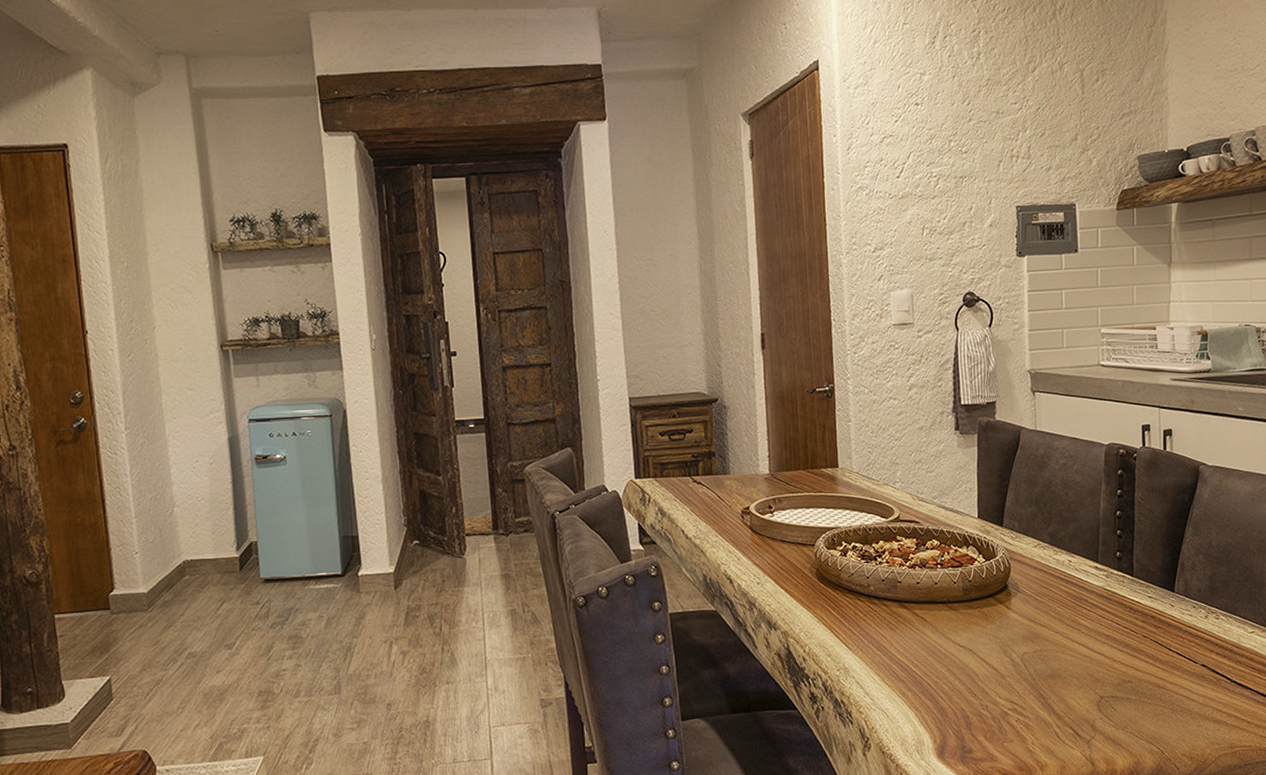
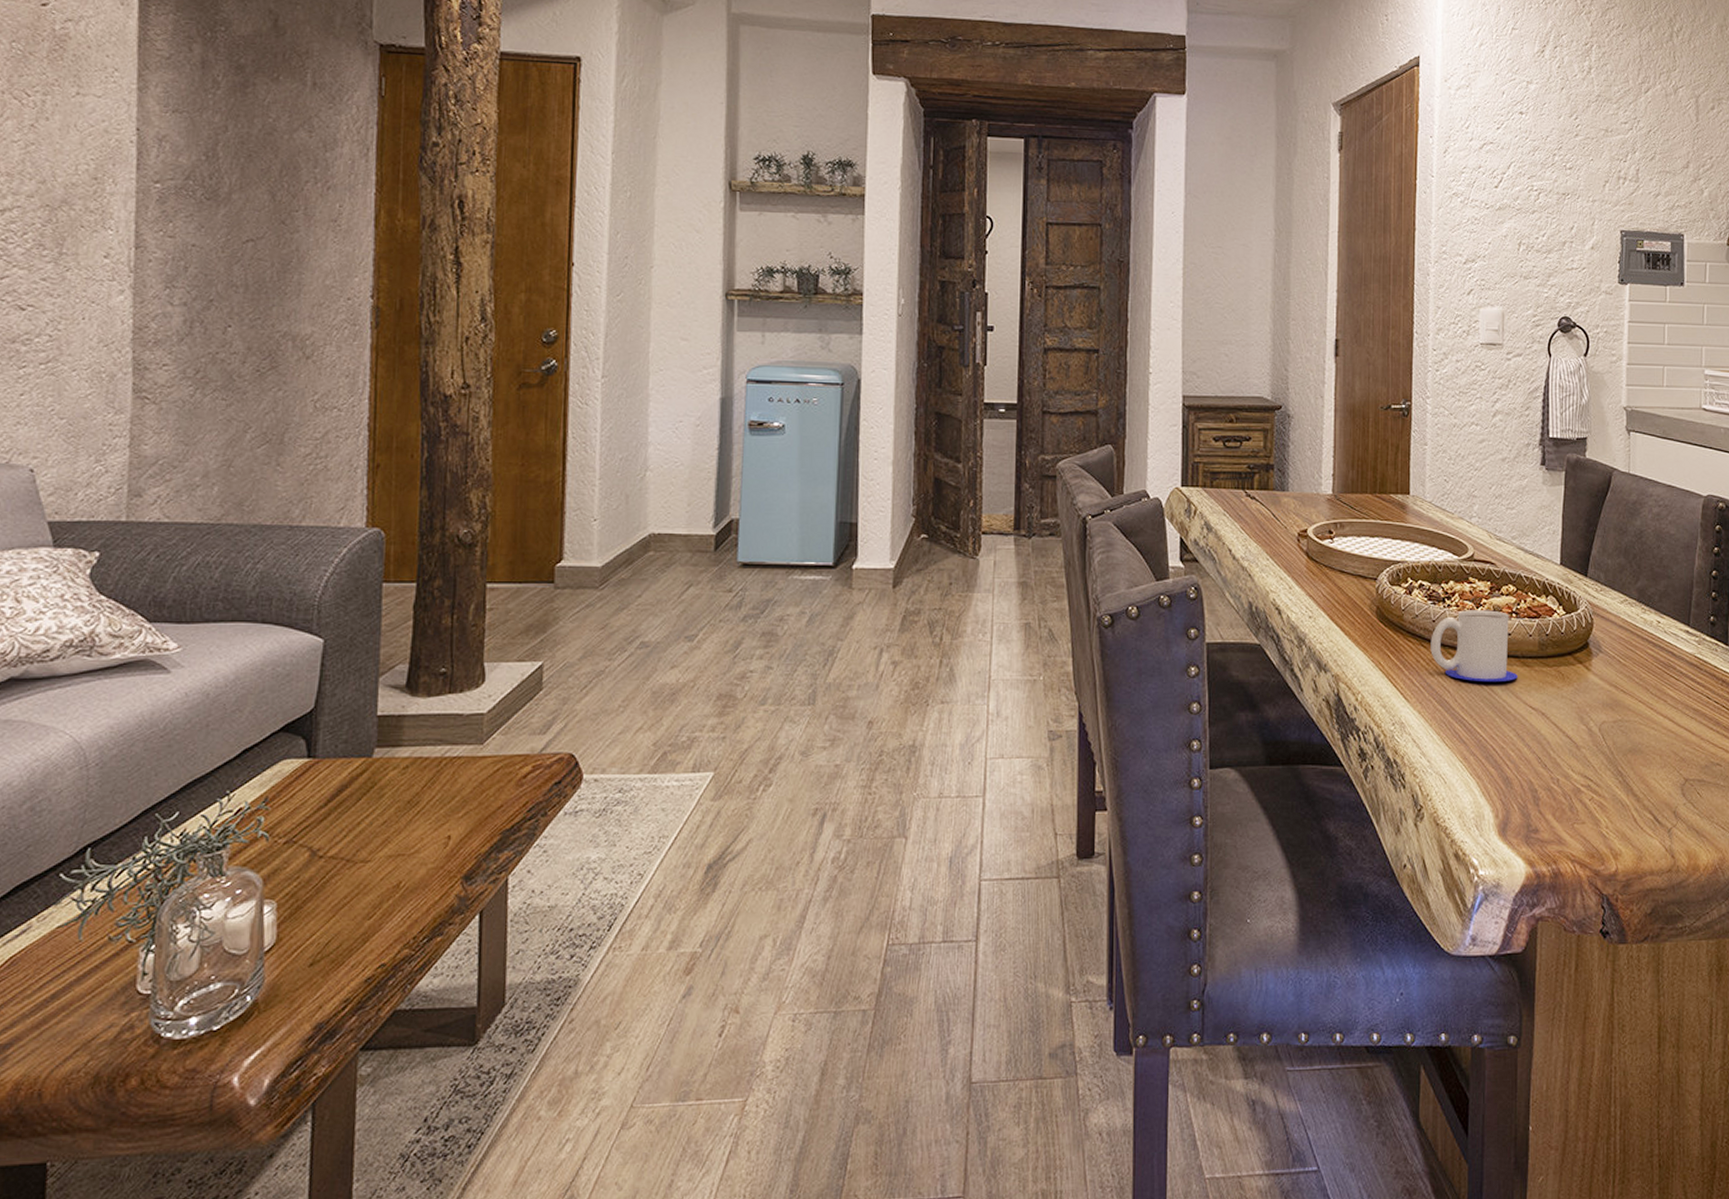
mug: none [866,563,946,627] -> present [1430,610,1518,682]

